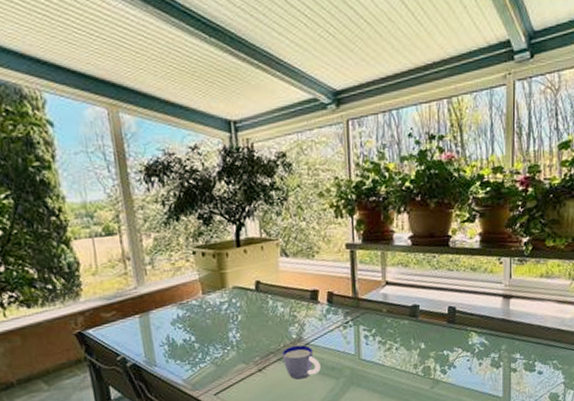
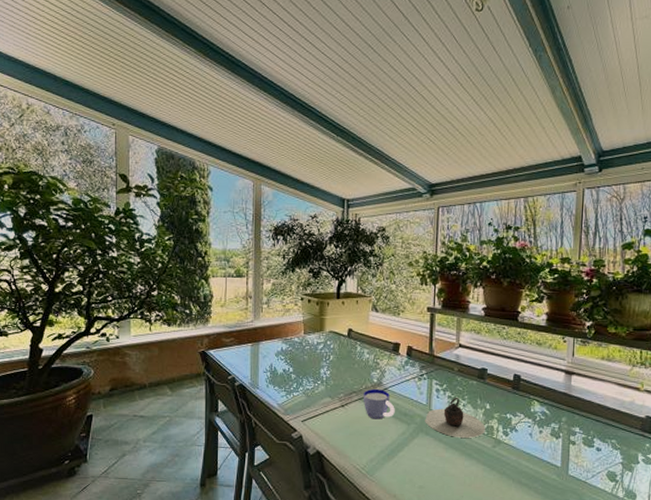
teapot: none [354,340,422,385] -> present [424,397,485,438]

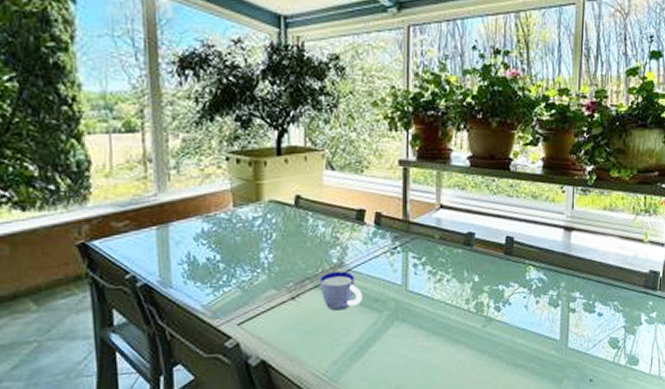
teapot: present [424,397,485,438] -> none [399,271,474,321]

